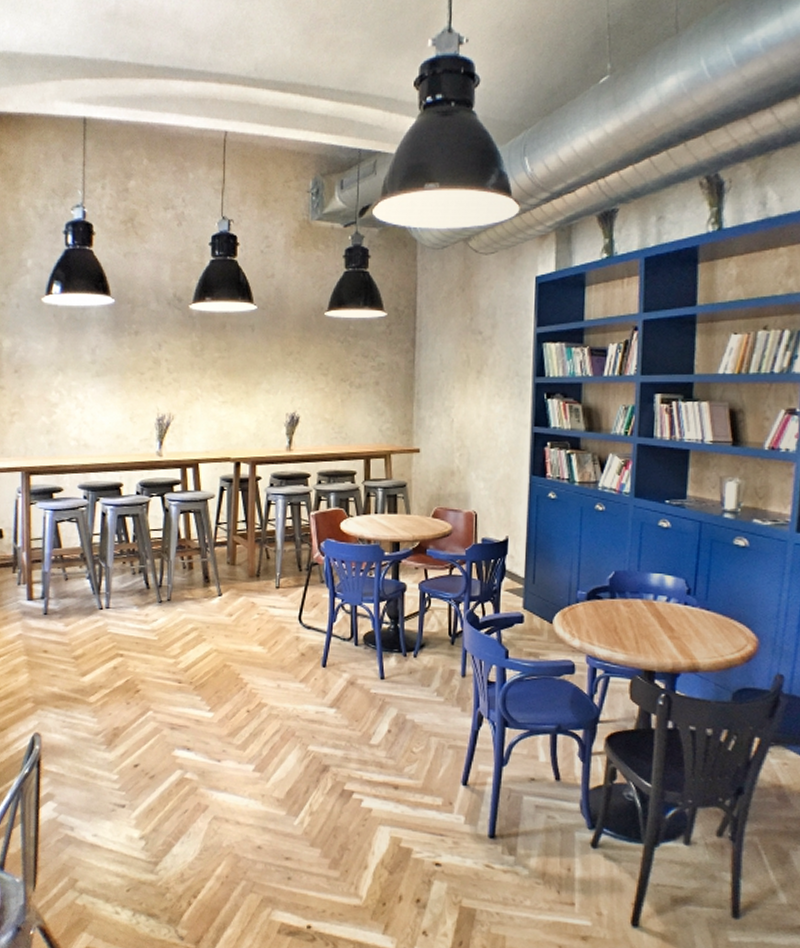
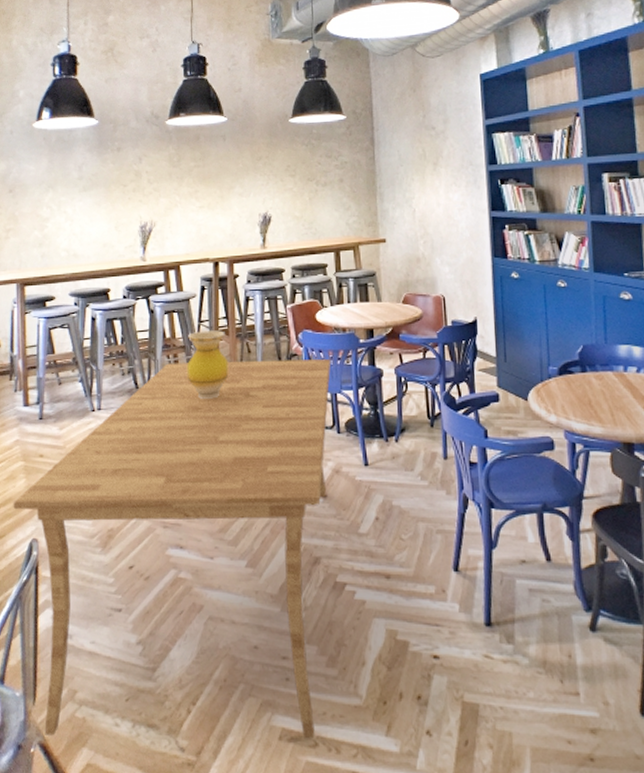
dining table: none [15,565,354,934] -> present [13,359,331,739]
vase: none [202,533,246,605] -> present [187,330,229,400]

